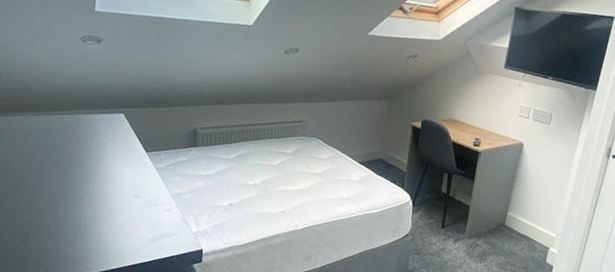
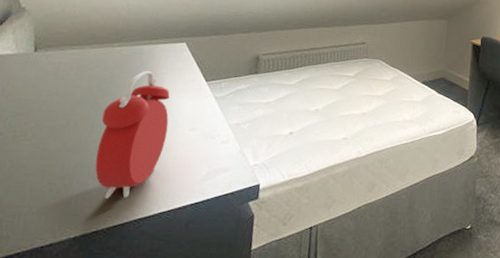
alarm clock: none [48,140,114,255] -> present [95,71,170,199]

